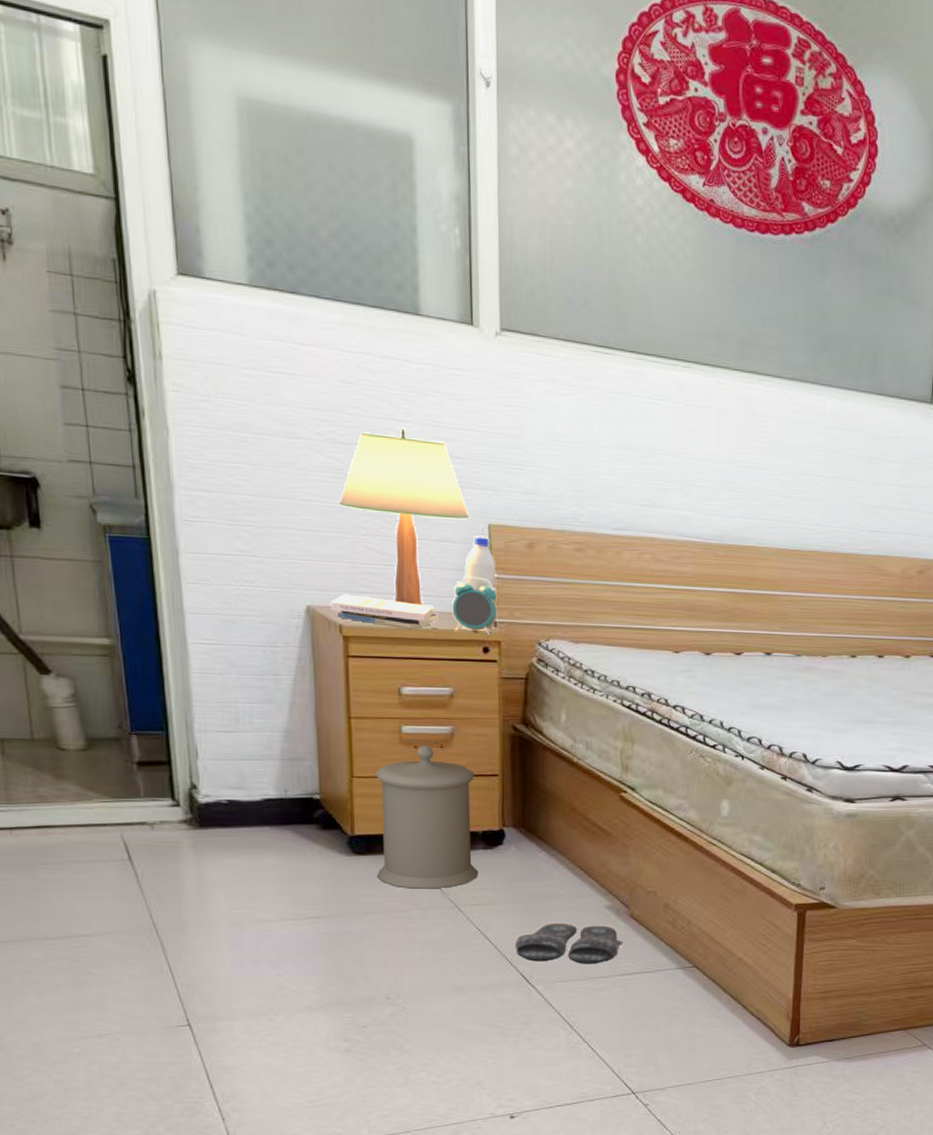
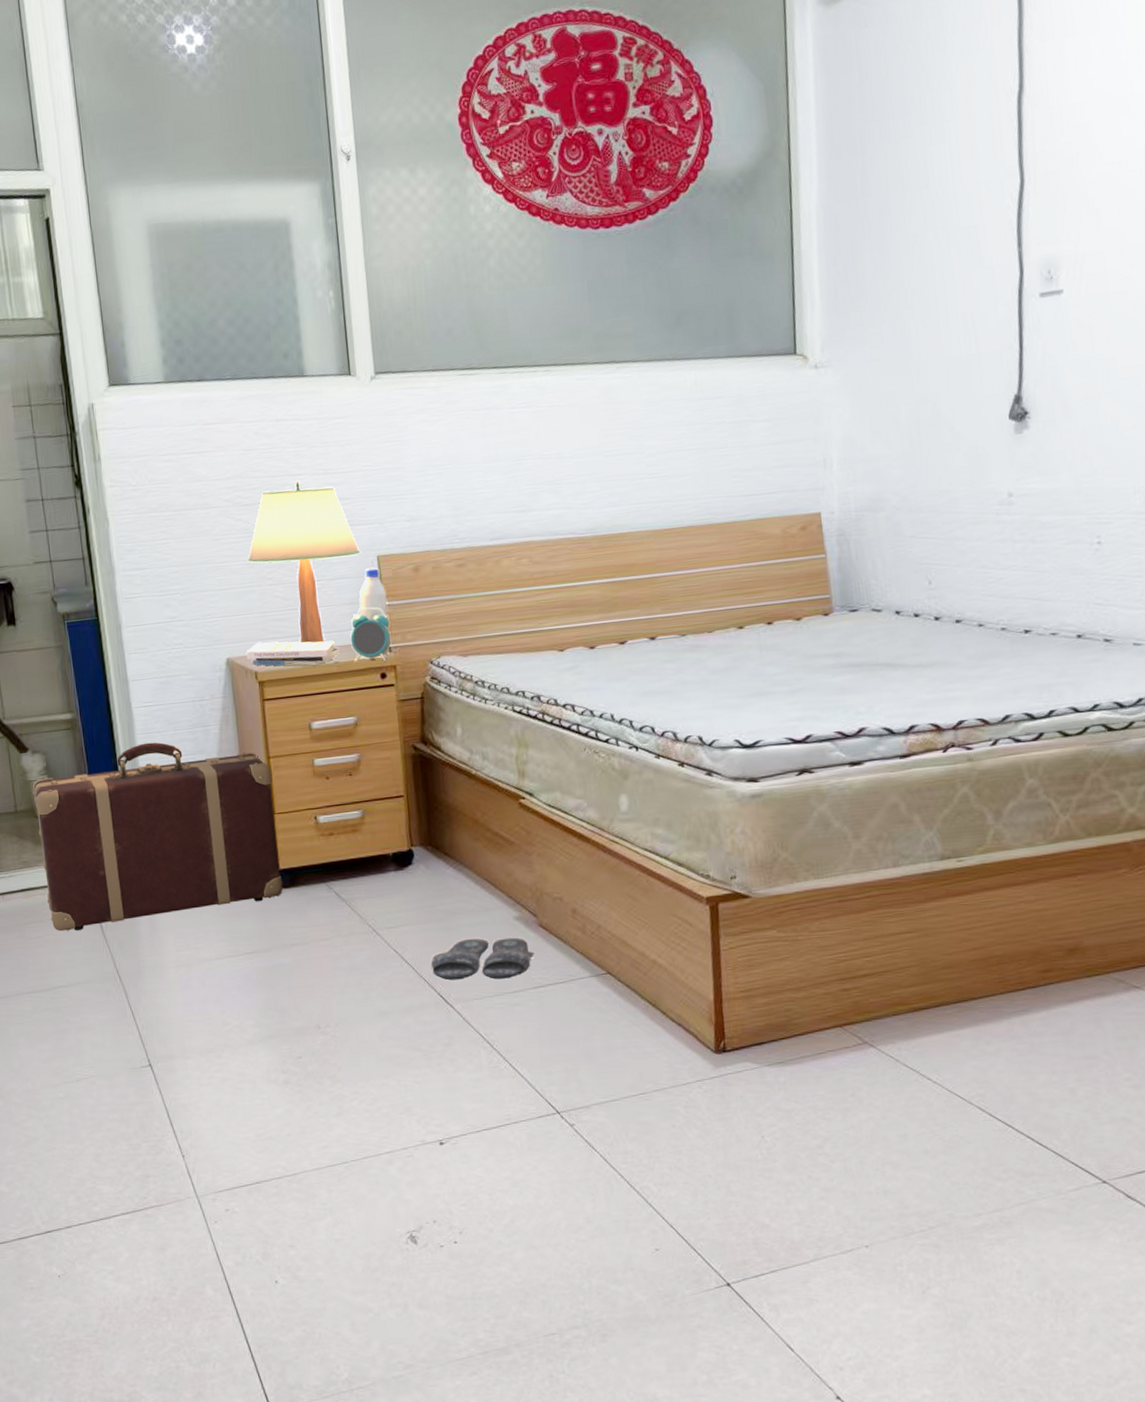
suitcase: none [55,683,357,877] -> present [32,742,283,932]
trash bin: present [375,745,479,889] -> none [293,774,393,917]

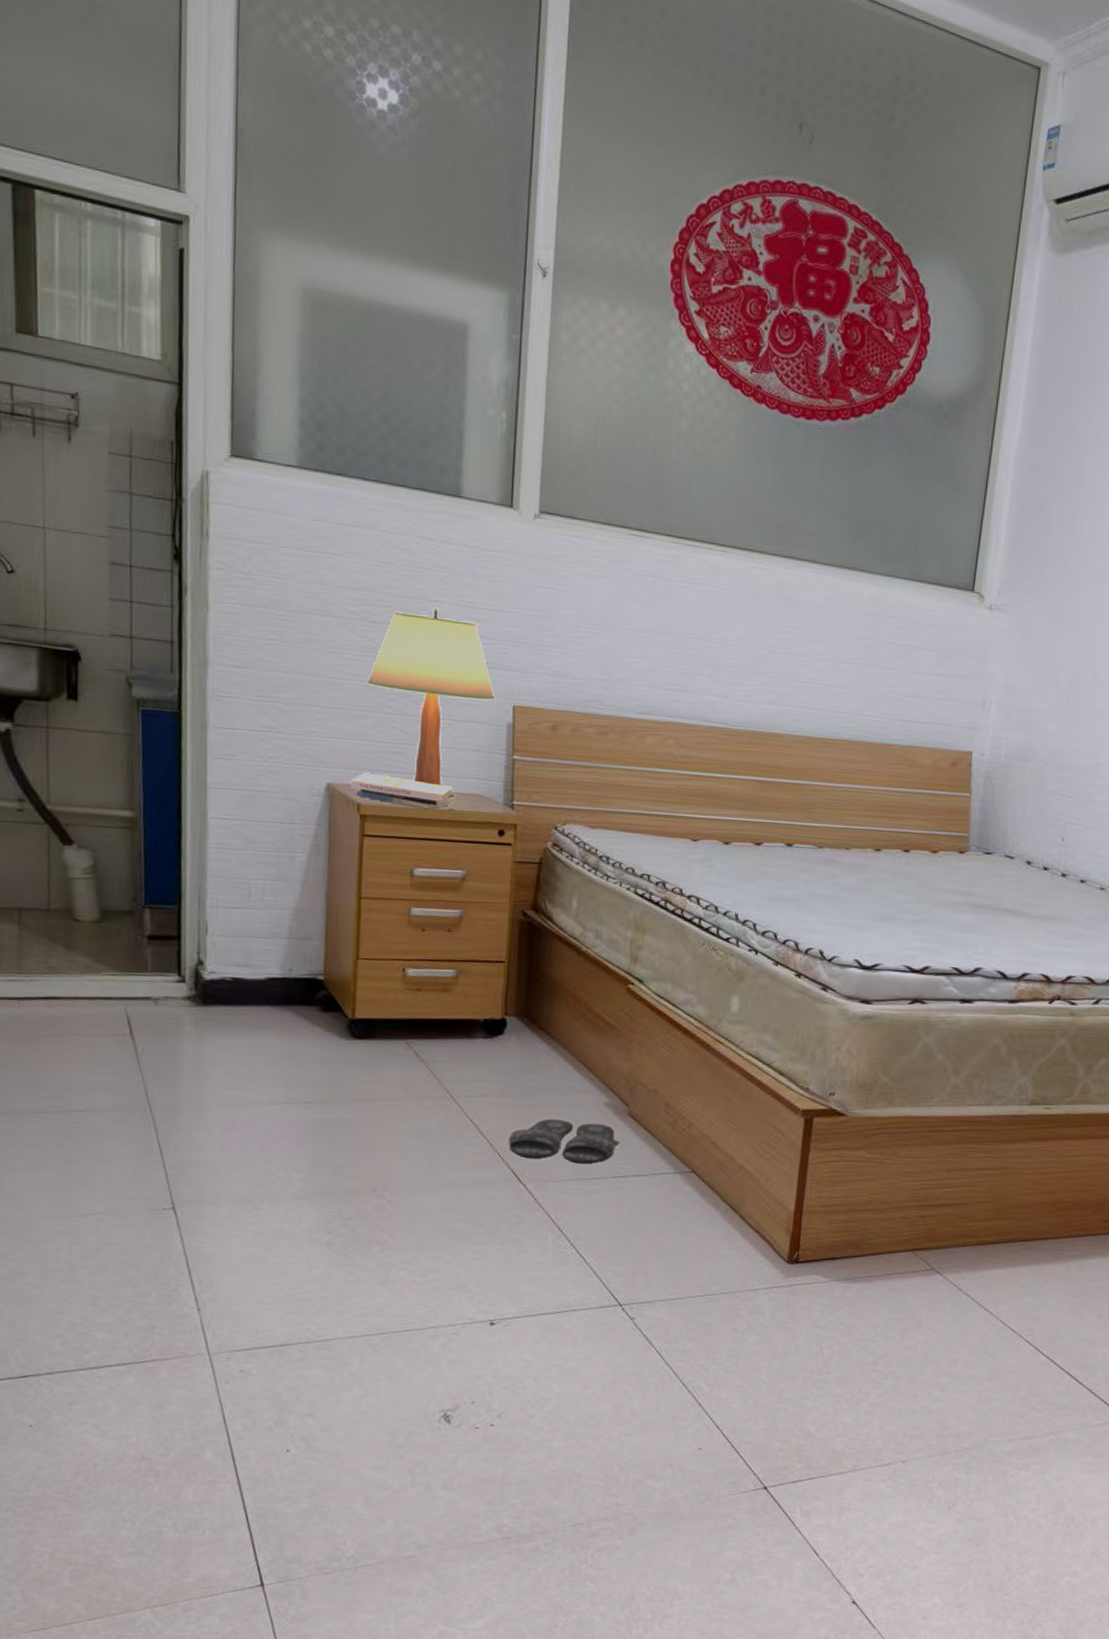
suitcase: present [32,742,283,932] -> none [72,858,361,1051]
alarm clock: present [350,607,391,662] -> none [470,757,517,819]
water bottle: present [359,568,389,655] -> none [487,718,518,811]

